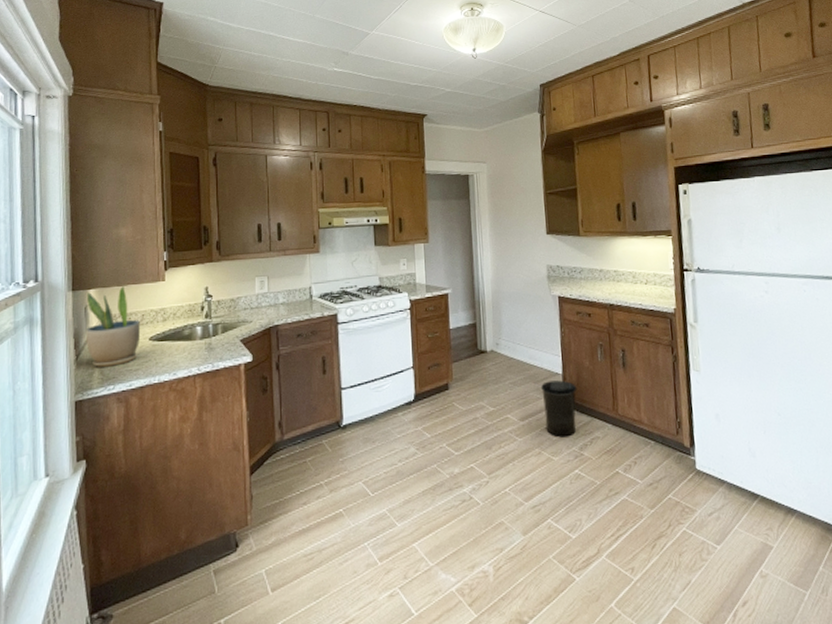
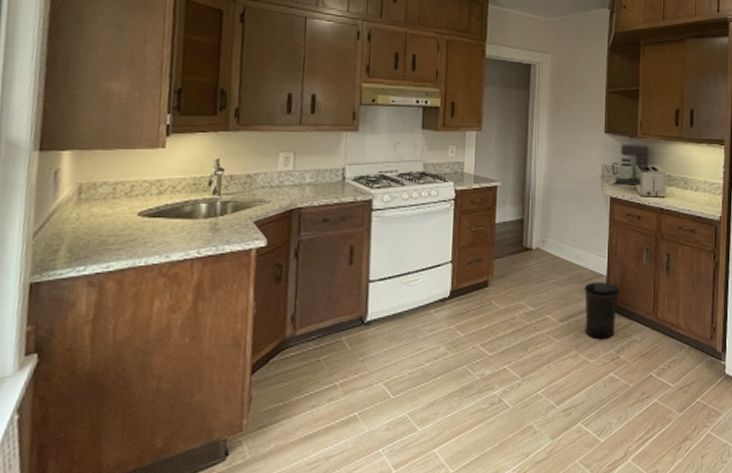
potted plant: present [85,286,140,367] -> none [52,150,128,244]
coffee maker: none [557,242,595,284] -> present [612,144,650,185]
toaster: none [581,261,616,295] -> present [634,164,667,199]

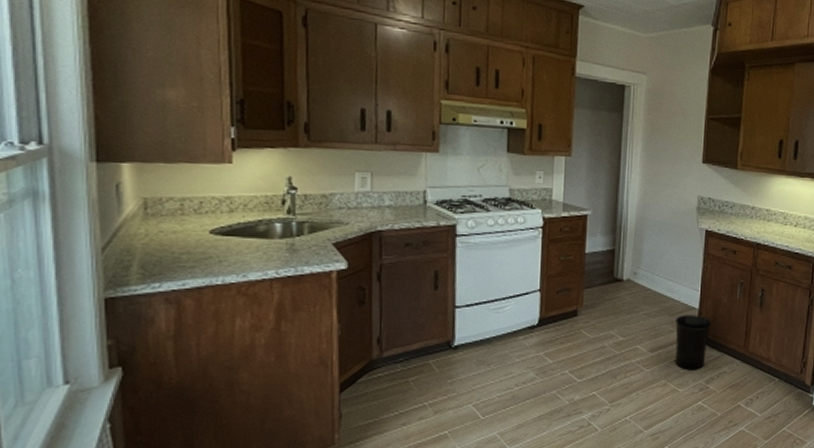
coffee maker: present [612,144,650,185] -> none [708,176,750,219]
toaster: present [634,164,667,199] -> none [731,197,766,234]

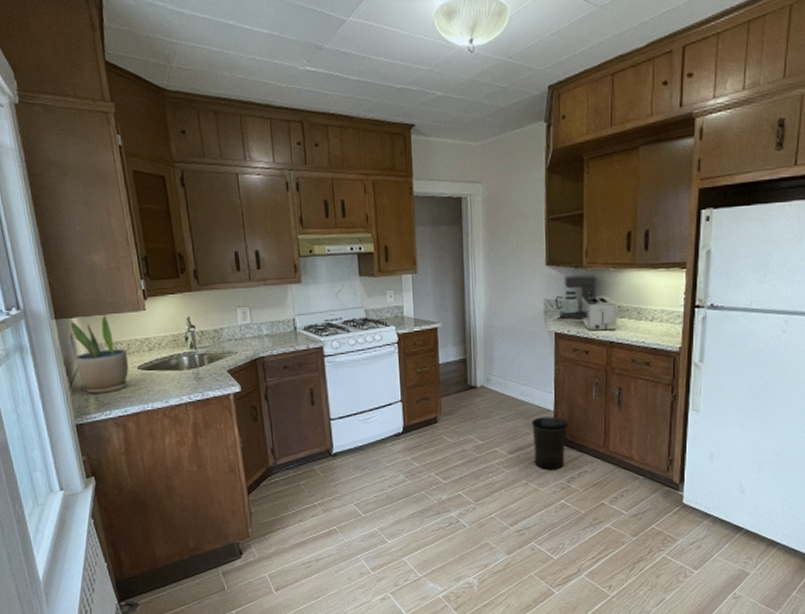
potted plant: none [117,164,197,260] -> present [70,315,129,394]
coffee maker: none [708,176,750,219] -> present [555,275,598,320]
toaster: none [731,197,766,234] -> present [581,296,618,332]

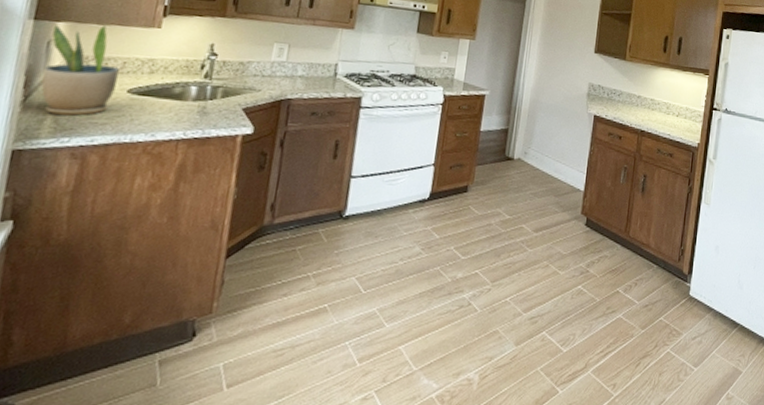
waste bin: present [532,417,569,470] -> none [558,196,596,253]
coffee maker: present [555,275,598,320] -> none [598,65,637,106]
toaster: present [581,296,618,332] -> none [618,86,651,122]

